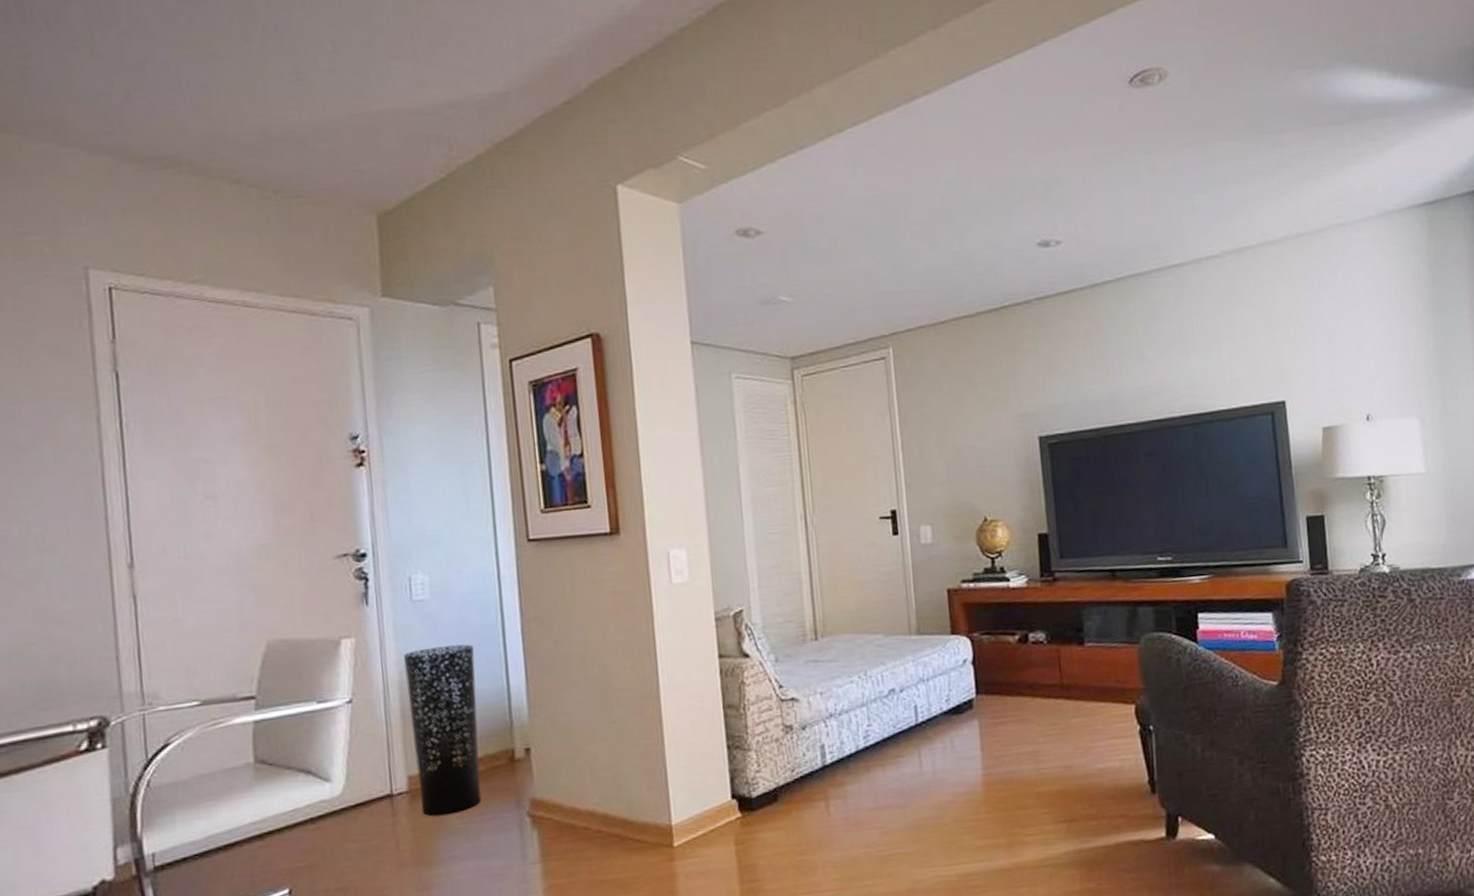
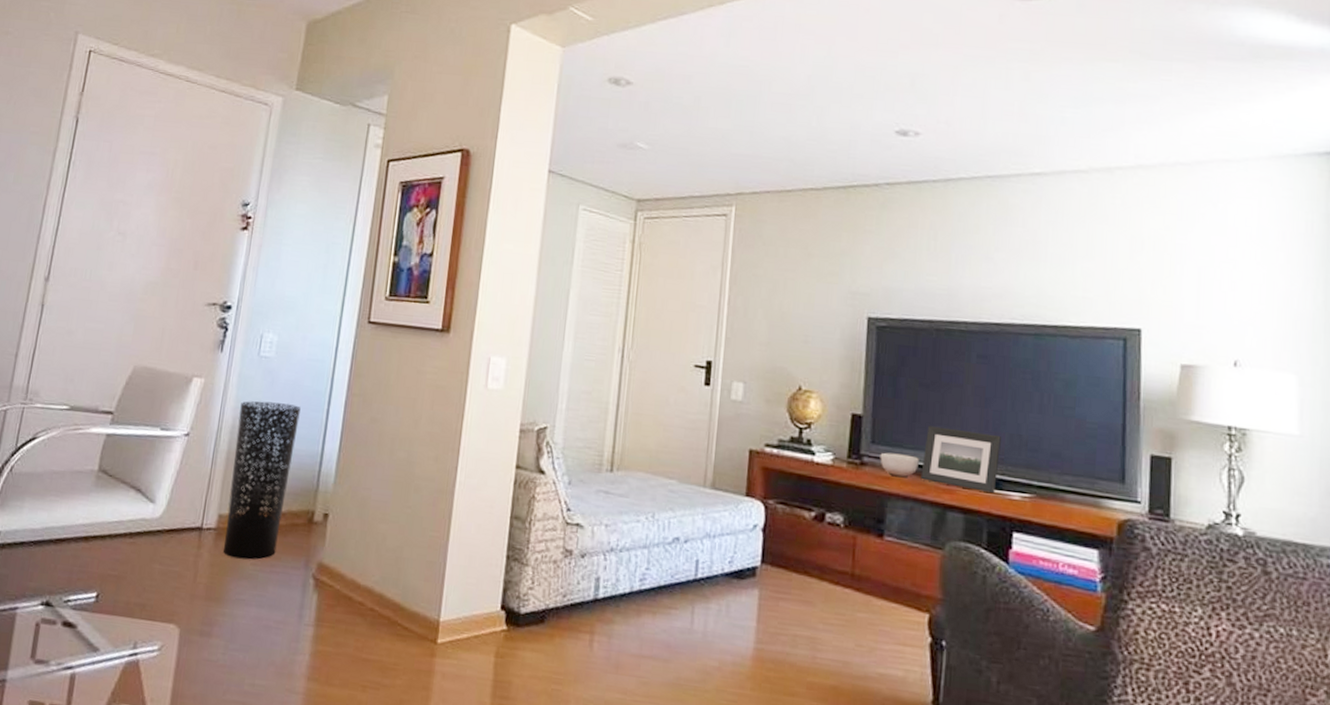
bowl: none [1070,562,1106,586] -> present [880,452,919,478]
picture frame: none [1109,526,1178,583] -> present [921,425,1001,494]

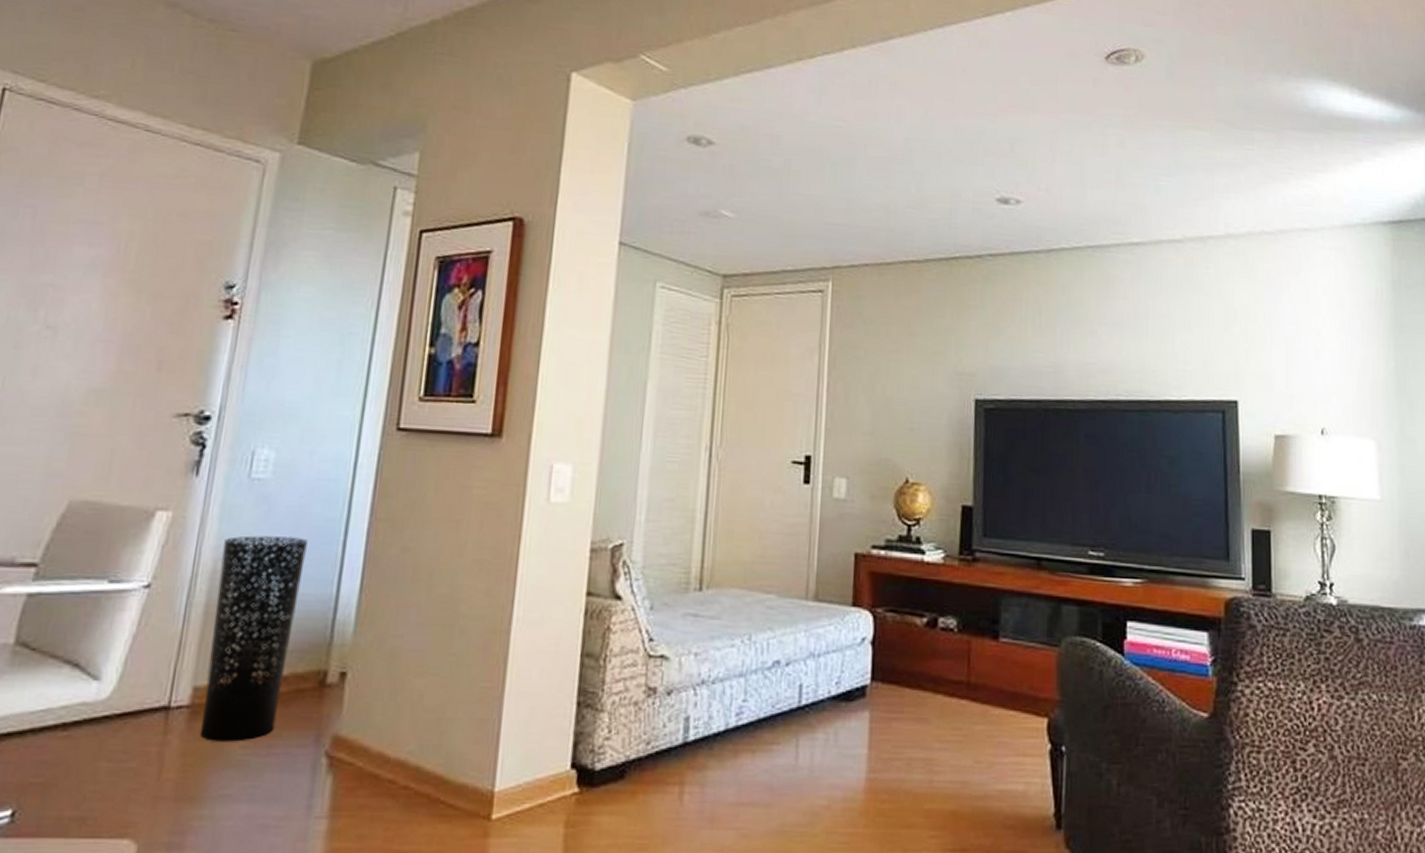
bowl: present [880,452,919,478] -> none [992,545,1032,572]
picture frame: present [921,425,1001,494] -> none [1034,513,1112,582]

